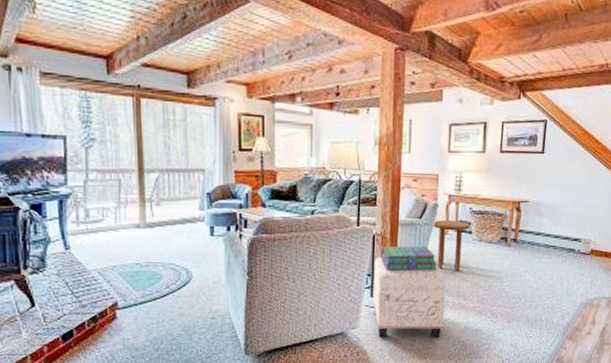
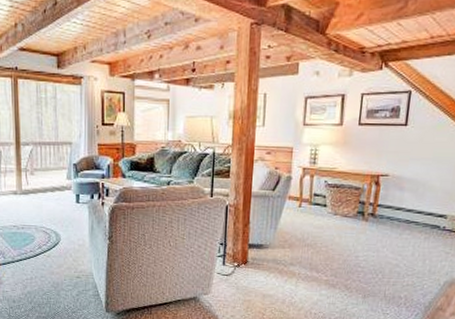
ottoman: present [373,258,446,338] -> none [225,228,299,308]
stack of books: present [381,246,437,271] -> none [233,216,290,242]
side table: present [433,220,471,271] -> none [286,193,325,244]

